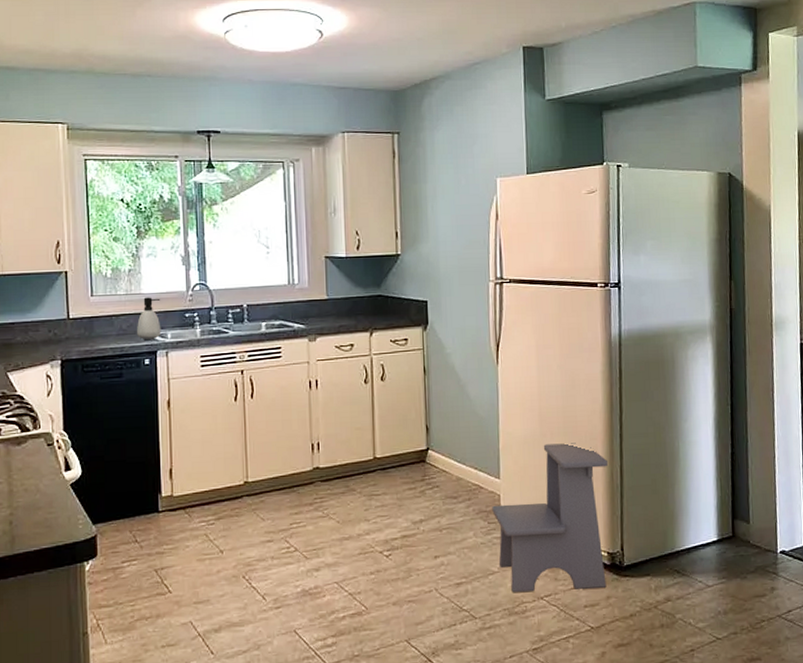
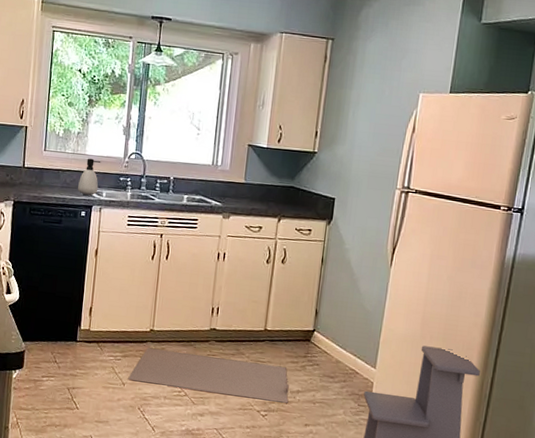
door mat: none [226,496,412,546] -> present [128,347,289,403]

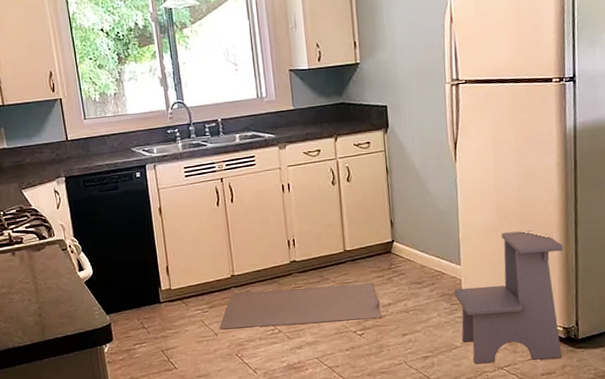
soap dispenser: present [78,158,101,196] -> none [126,117,148,156]

